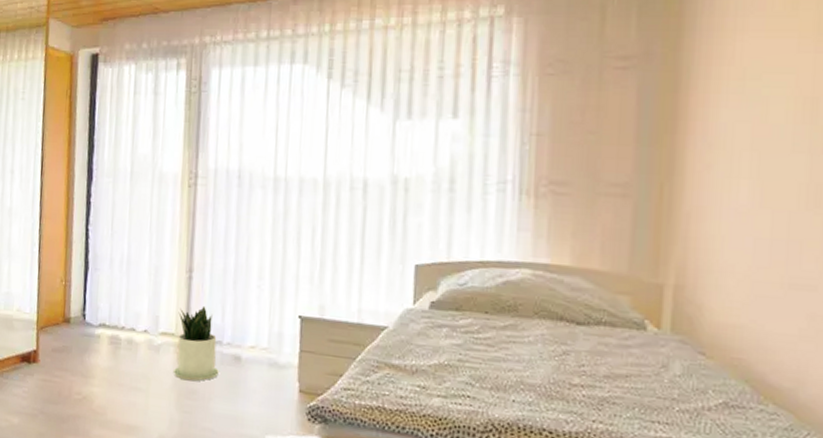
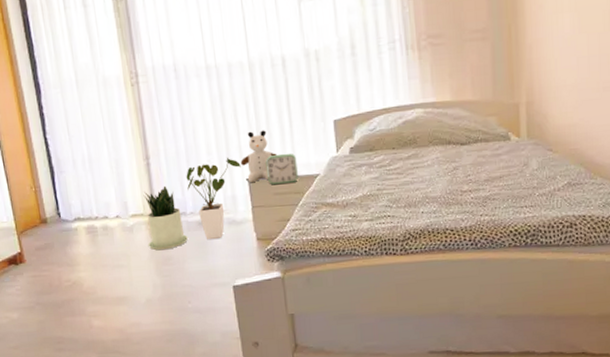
house plant: none [229,286,295,381] -> present [186,157,241,240]
stuffed animal: none [295,260,341,323] -> present [240,130,278,183]
alarm clock: none [323,293,363,331] -> present [265,153,298,185]

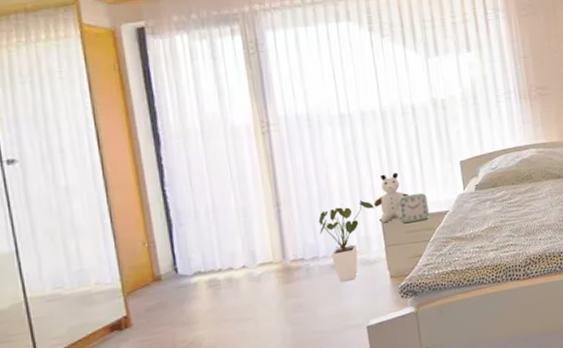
planter: present [143,185,188,251] -> none [273,231,320,298]

